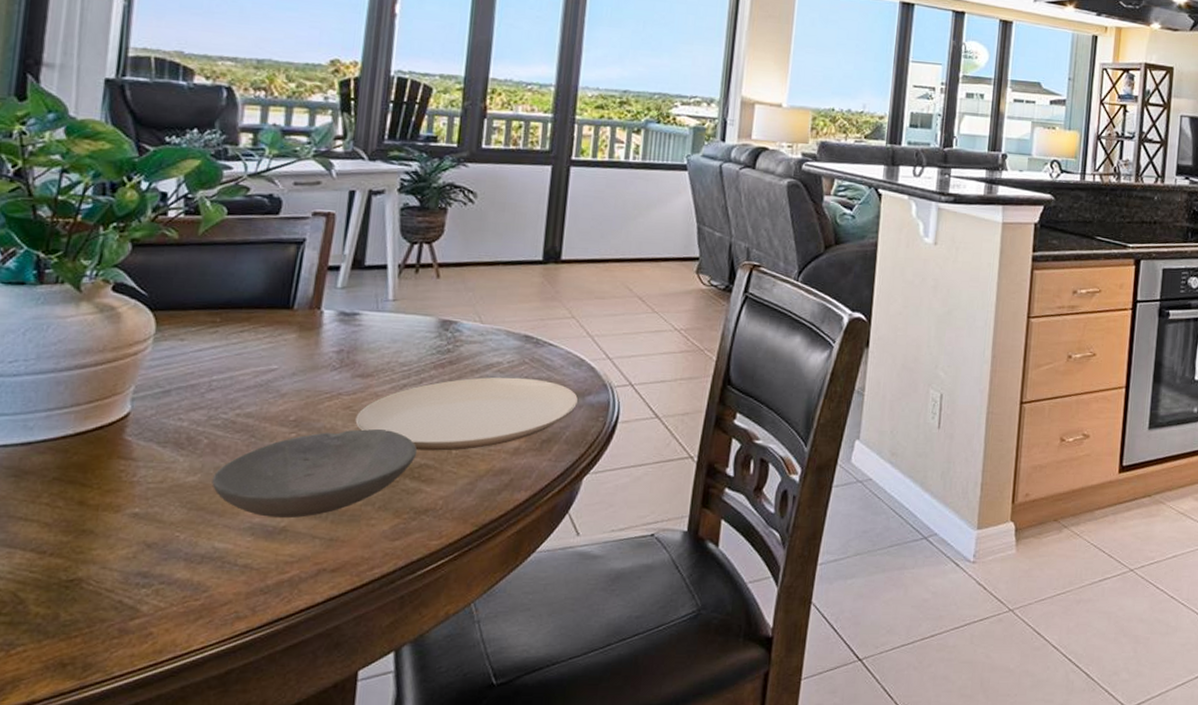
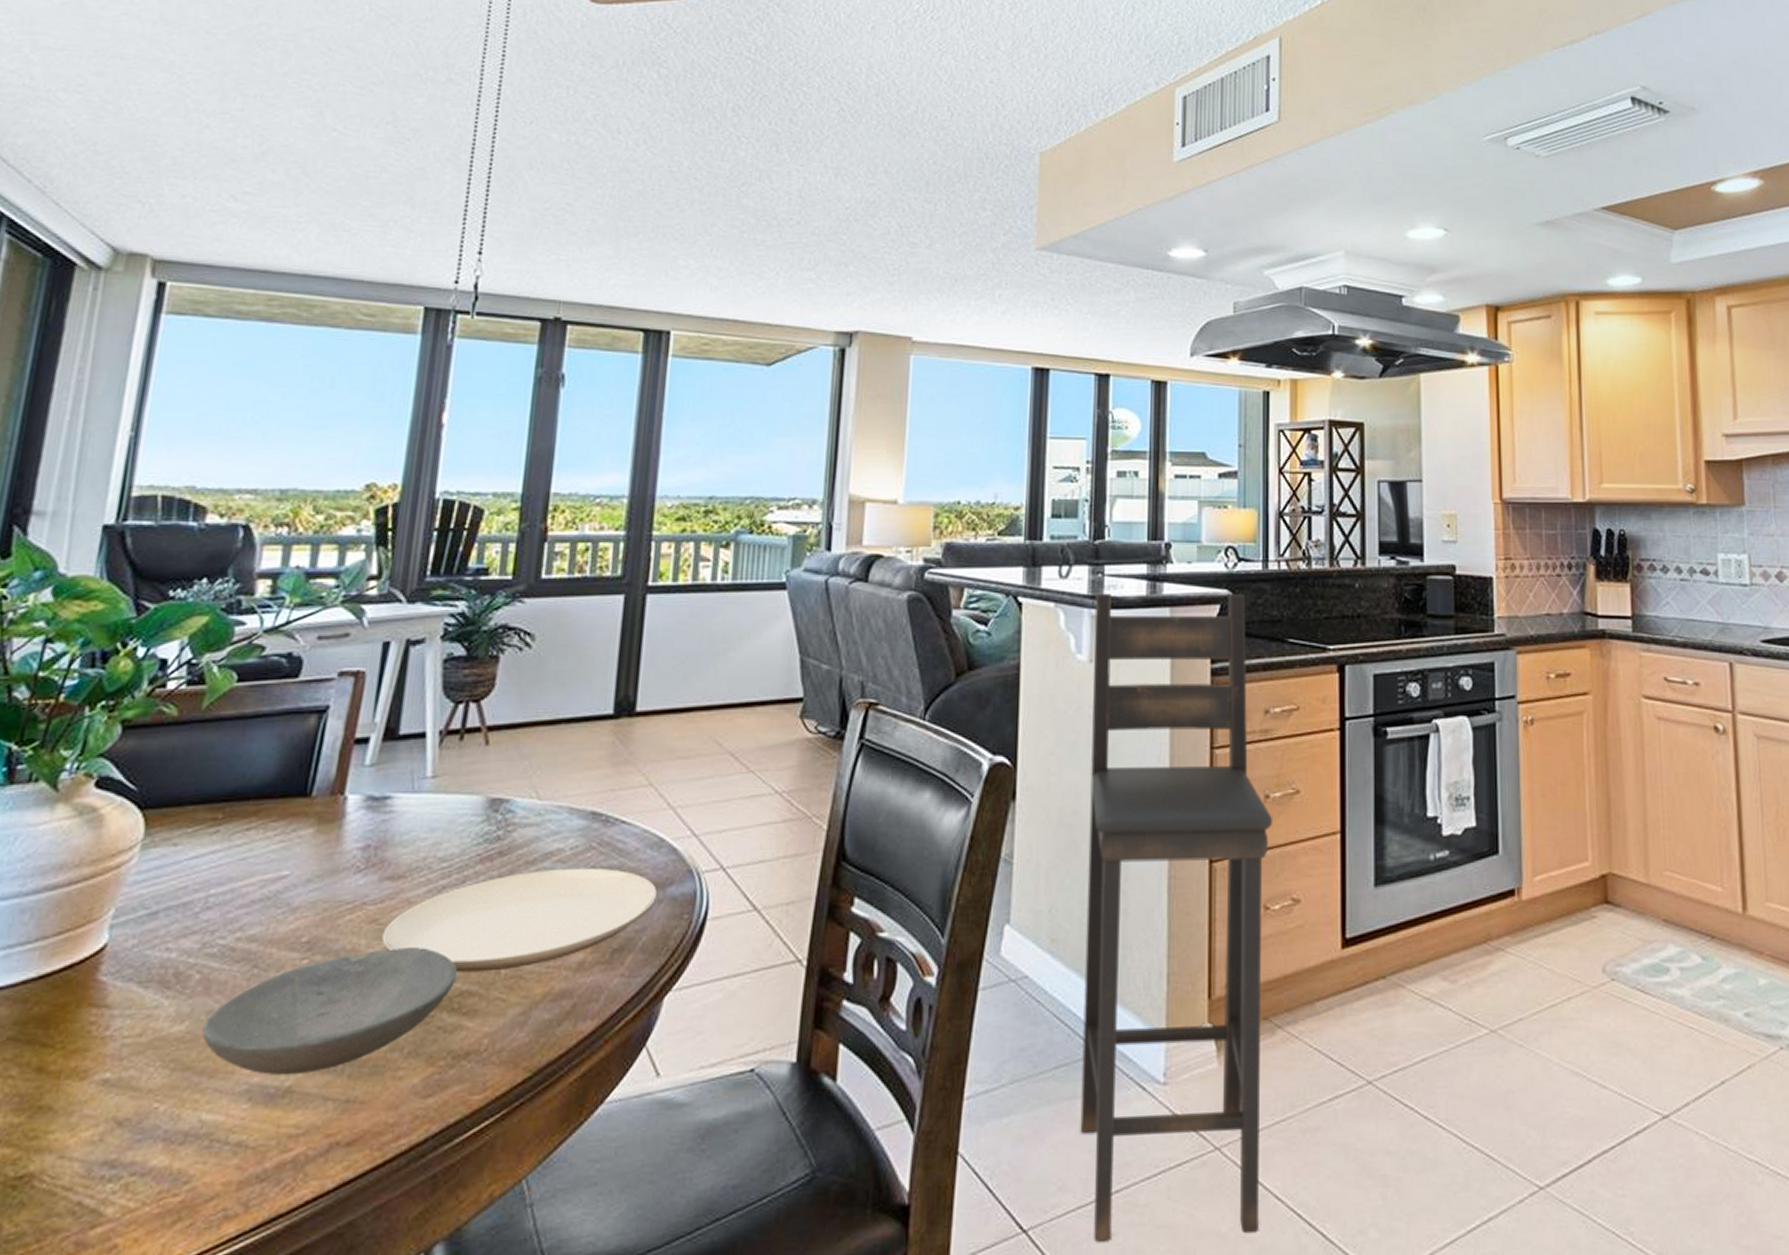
bar stool: none [906,190,1073,670] -> present [1080,593,1273,1242]

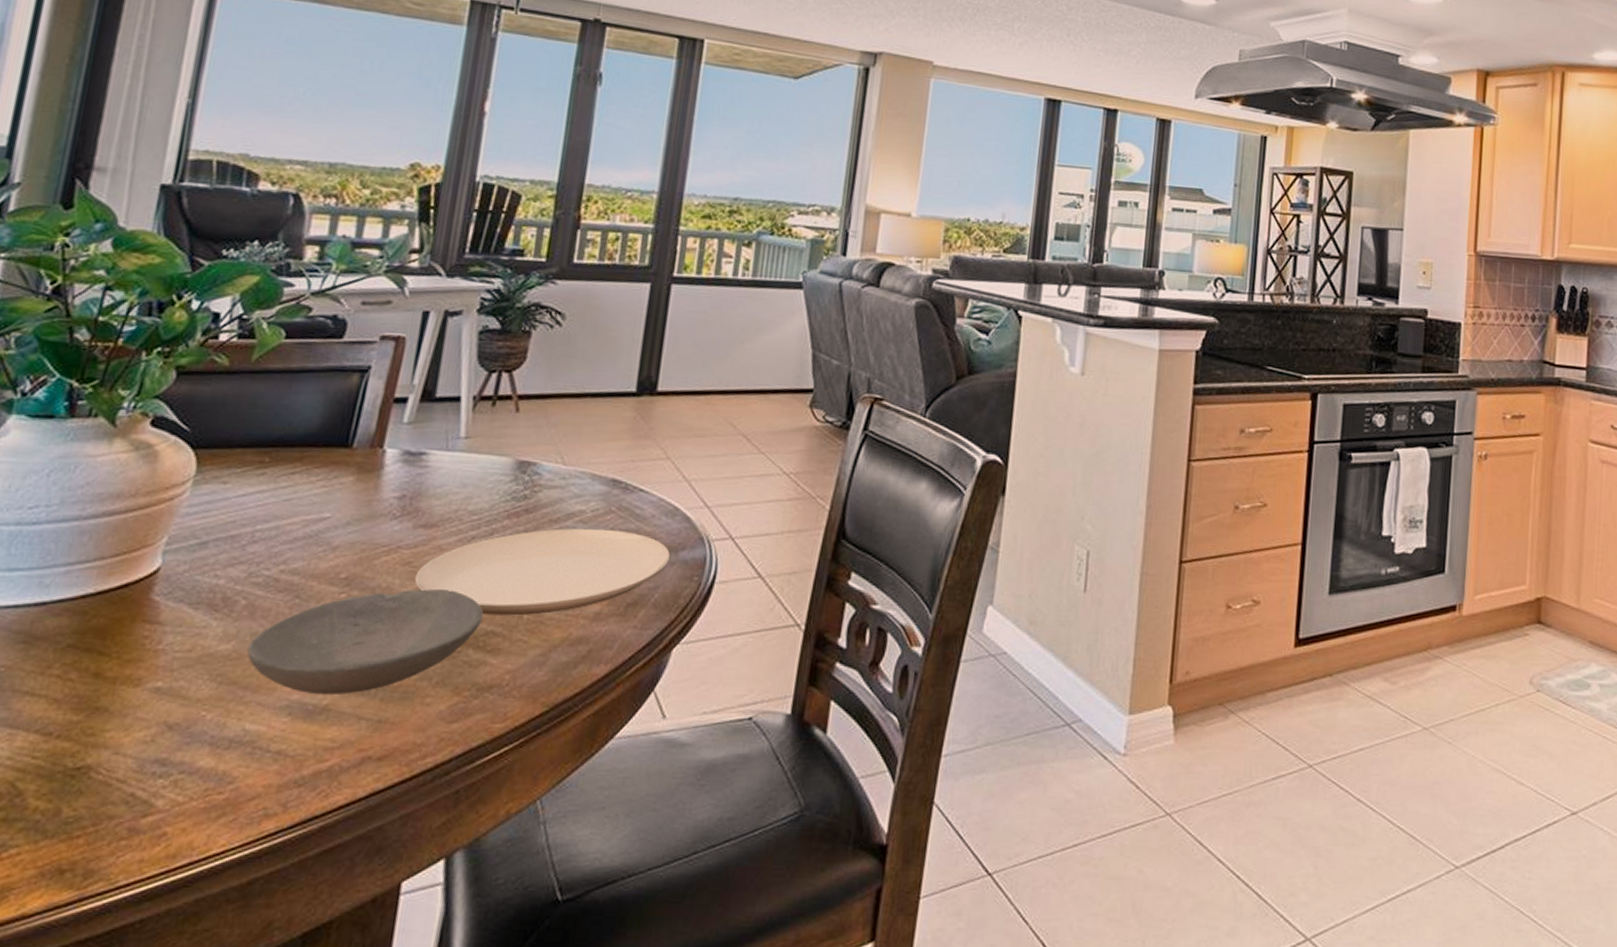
bar stool: present [1080,593,1273,1242] -> none [1045,312,1241,888]

